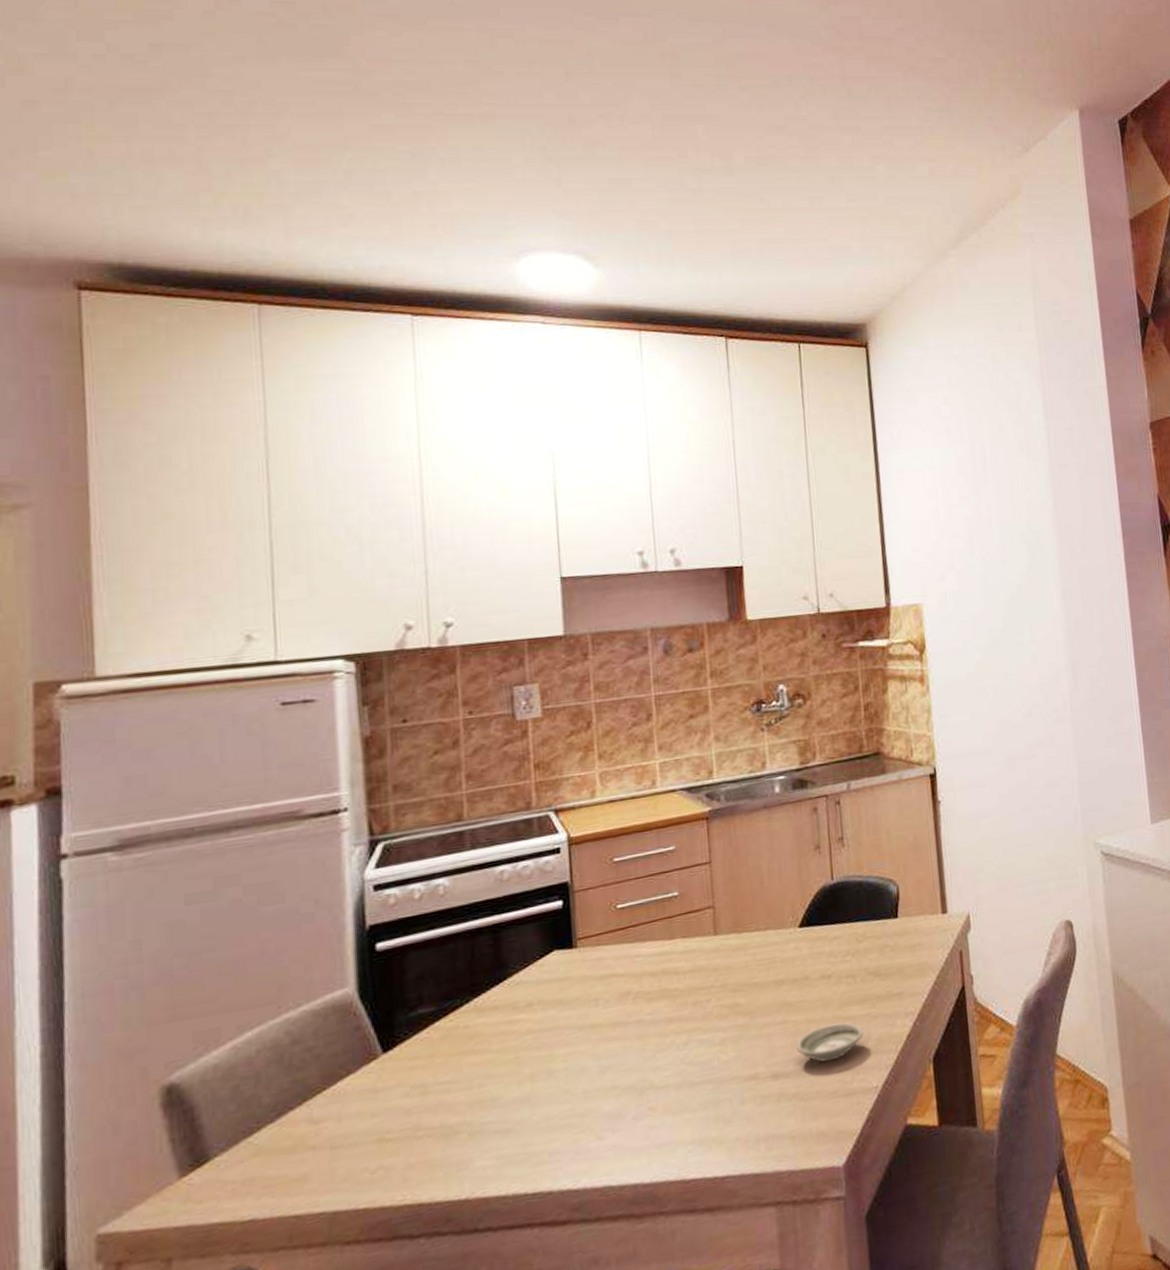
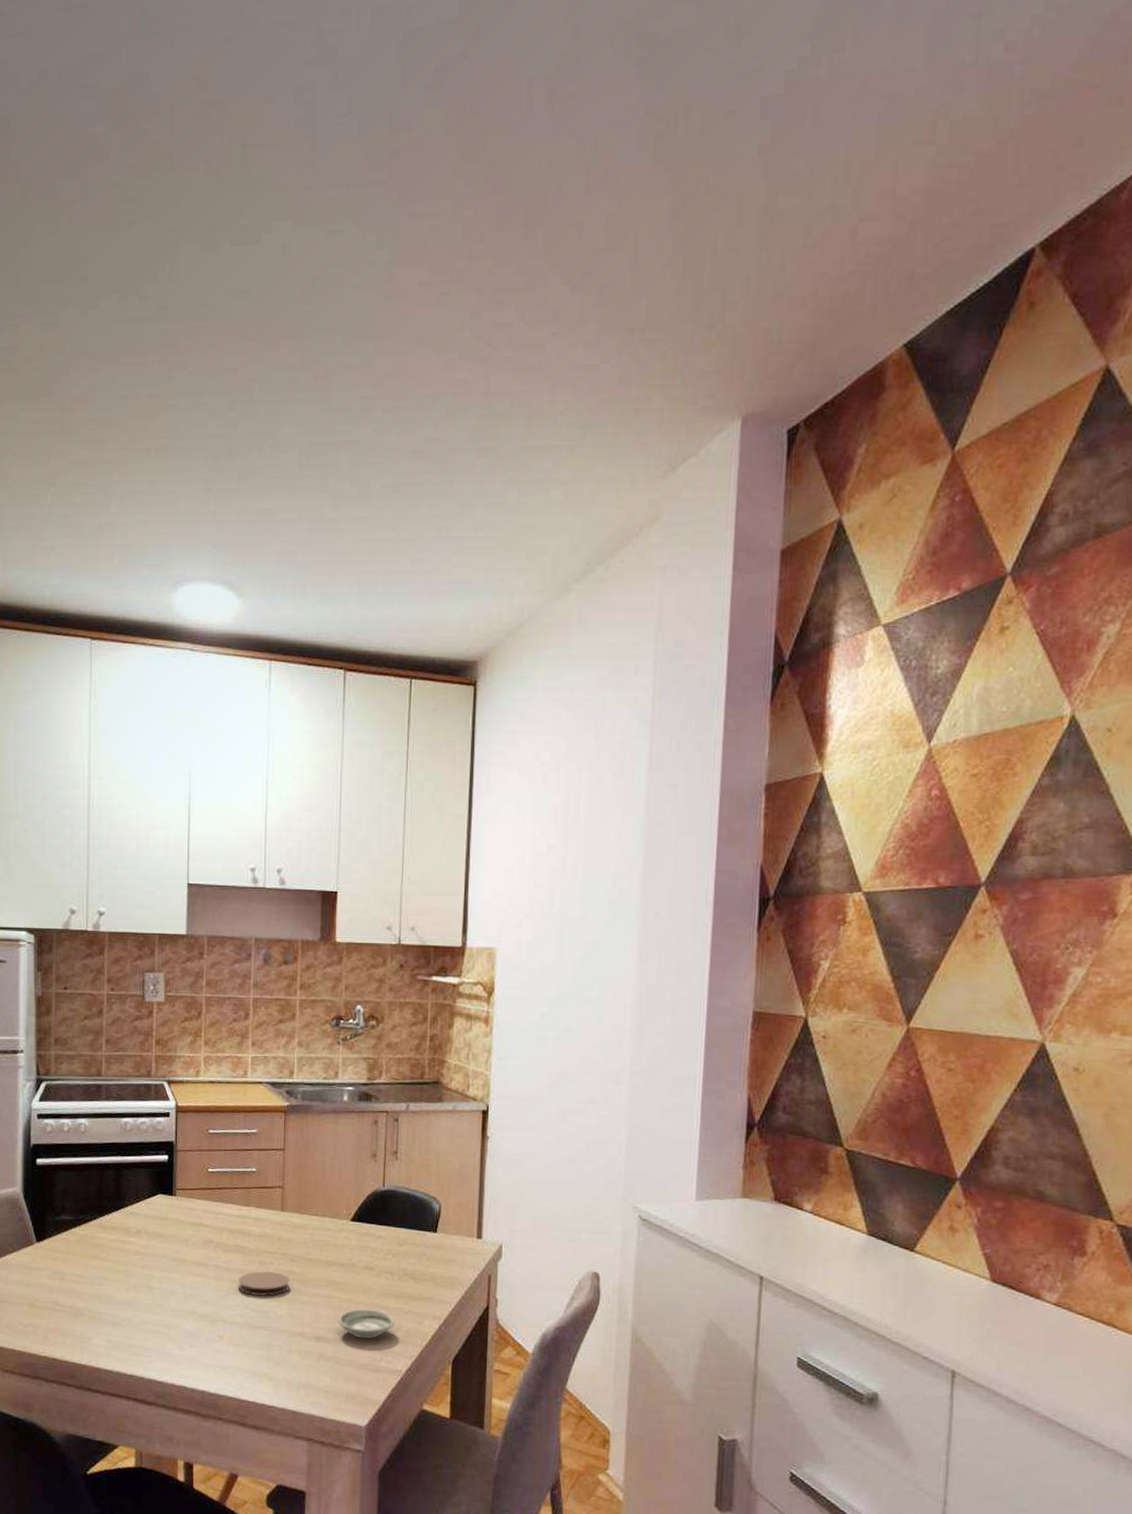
coaster: none [668,1009,734,1046] -> present [237,1271,290,1297]

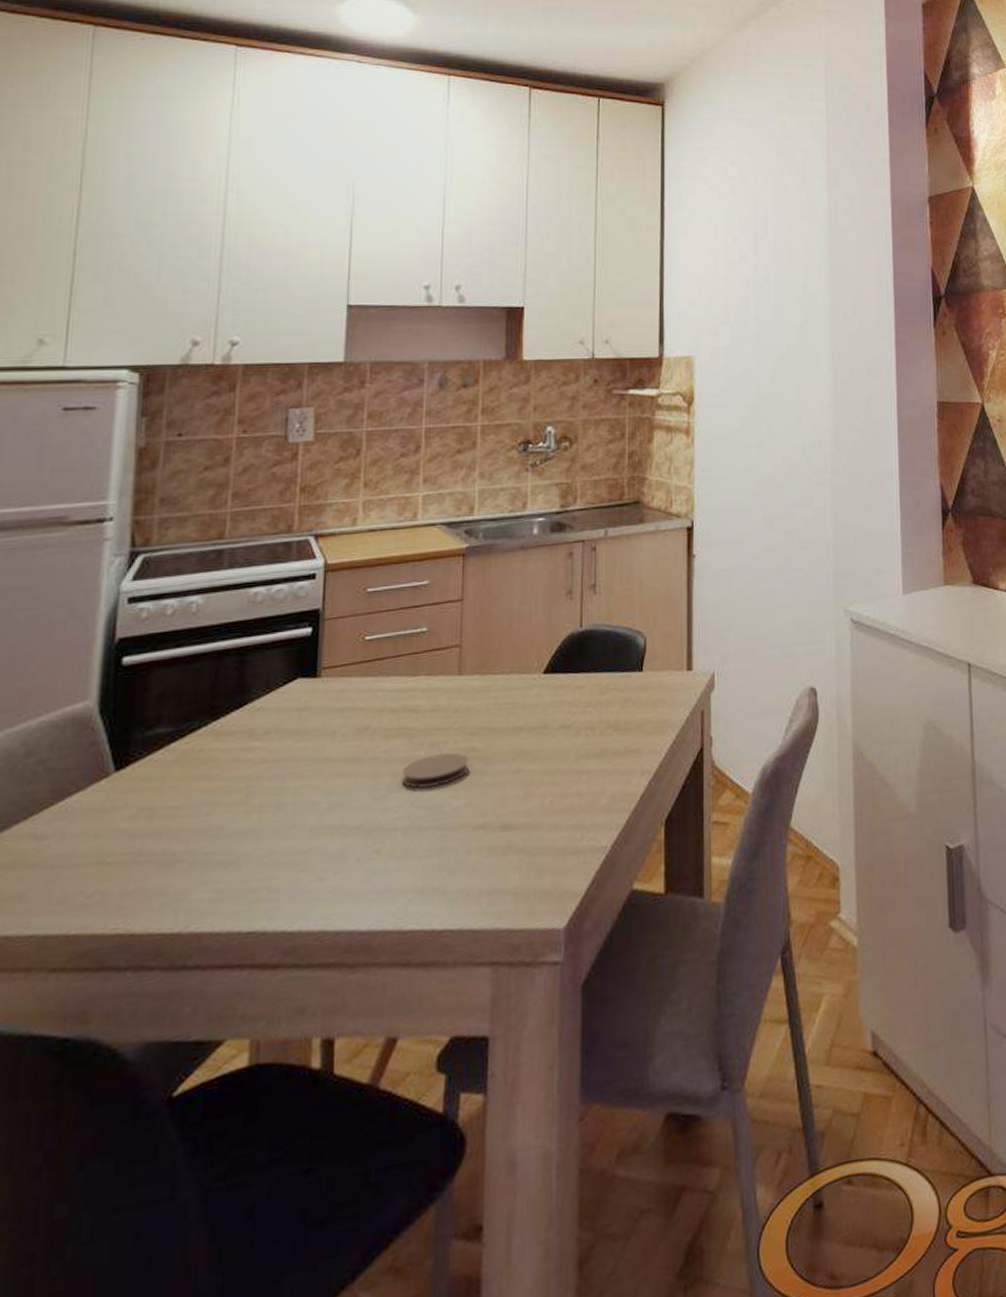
saucer: present [338,1308,395,1339] -> none [529,776,597,816]

